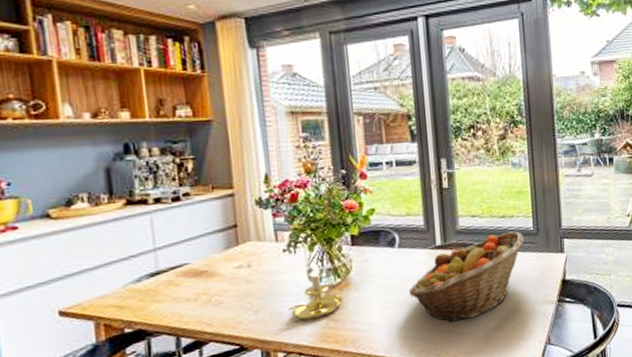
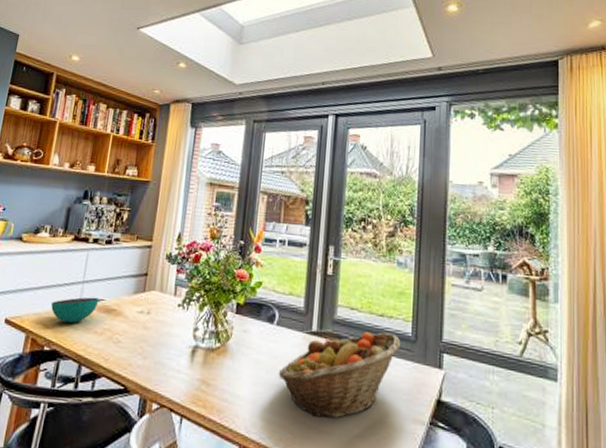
bowl: none [119,262,183,298] -> present [51,297,100,323]
candle holder: present [288,263,343,321] -> none [170,323,218,379]

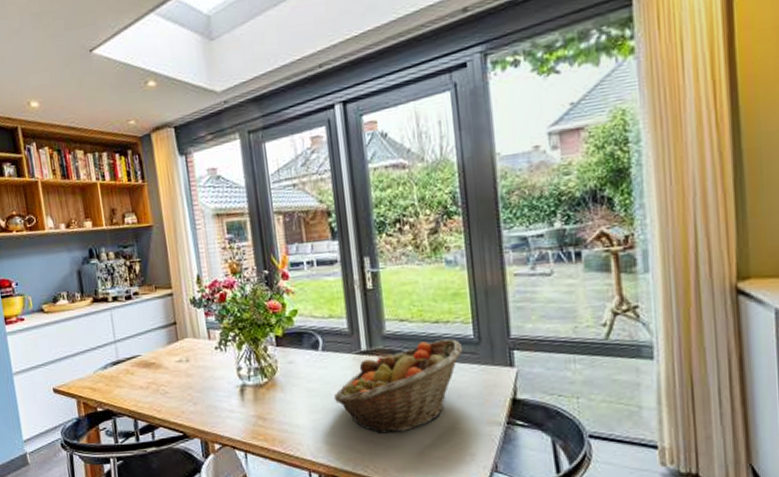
bowl: present [51,297,100,323] -> none [91,354,136,383]

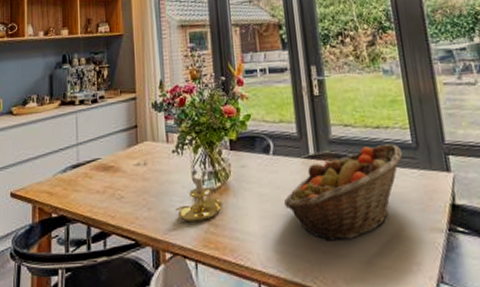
candle holder: none [222,361,270,416] -> present [175,165,222,223]

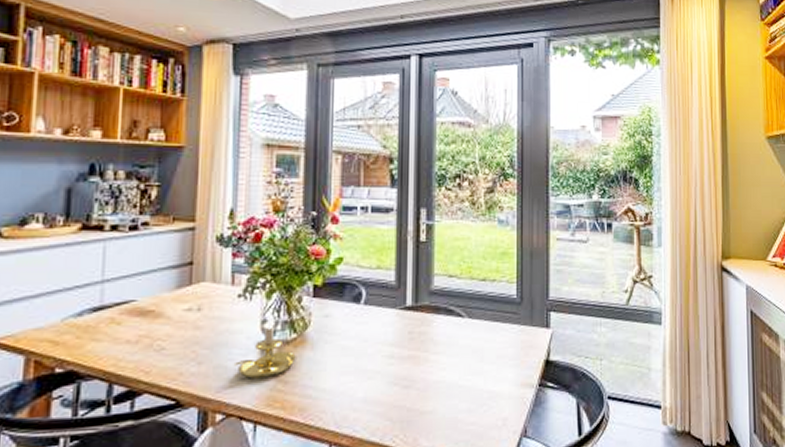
fruit basket: present [284,143,403,241] -> none [371,297,506,398]

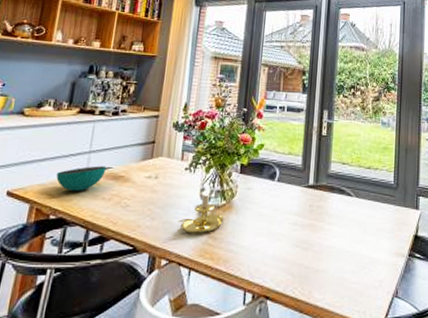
bowl: none [59,298,129,334] -> present [56,166,107,191]

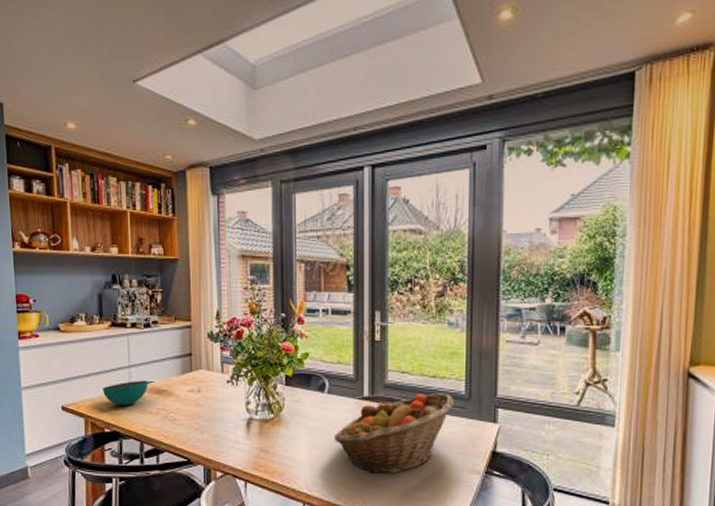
candle holder: present [178,183,224,234] -> none [228,396,274,448]
fruit basket: none [280,182,385,258] -> present [335,392,455,474]

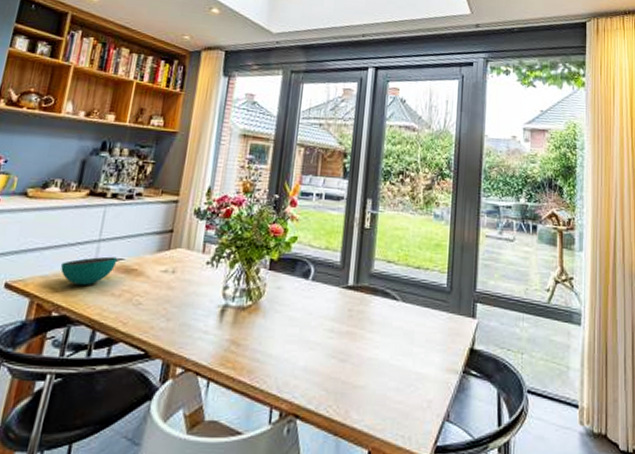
fruit basket: present [335,392,455,474] -> none [313,284,437,372]

